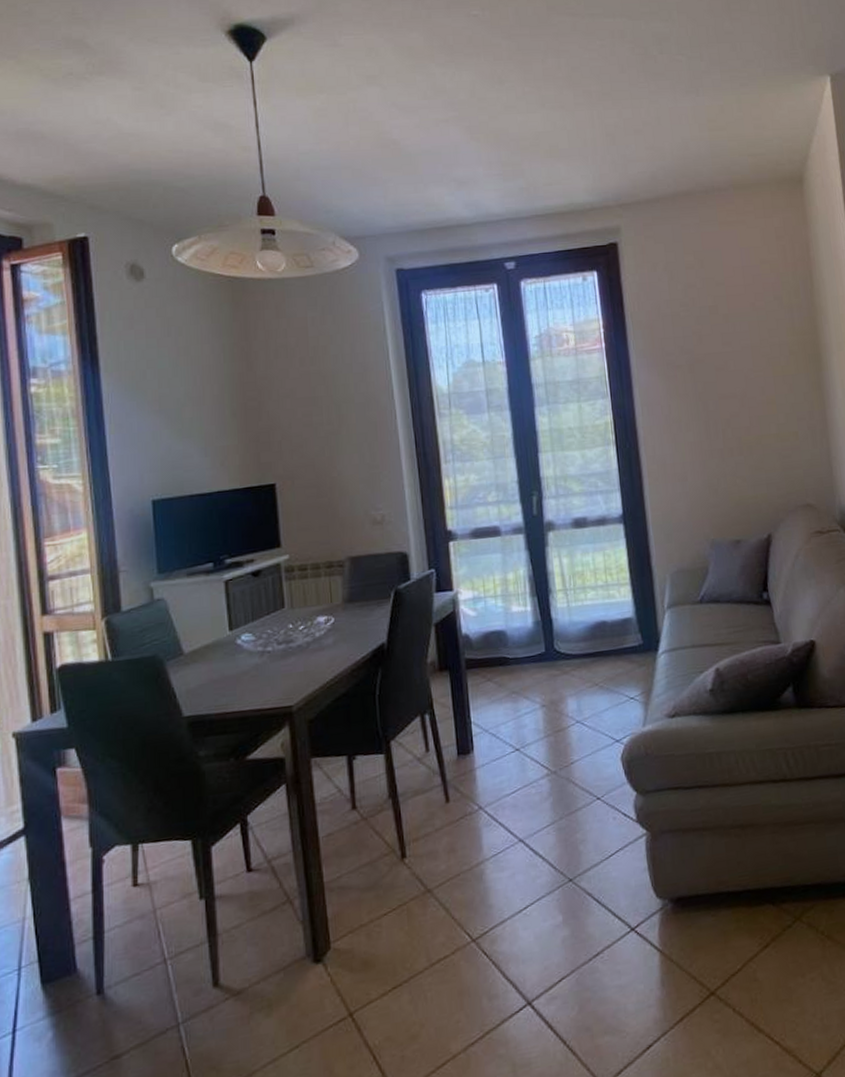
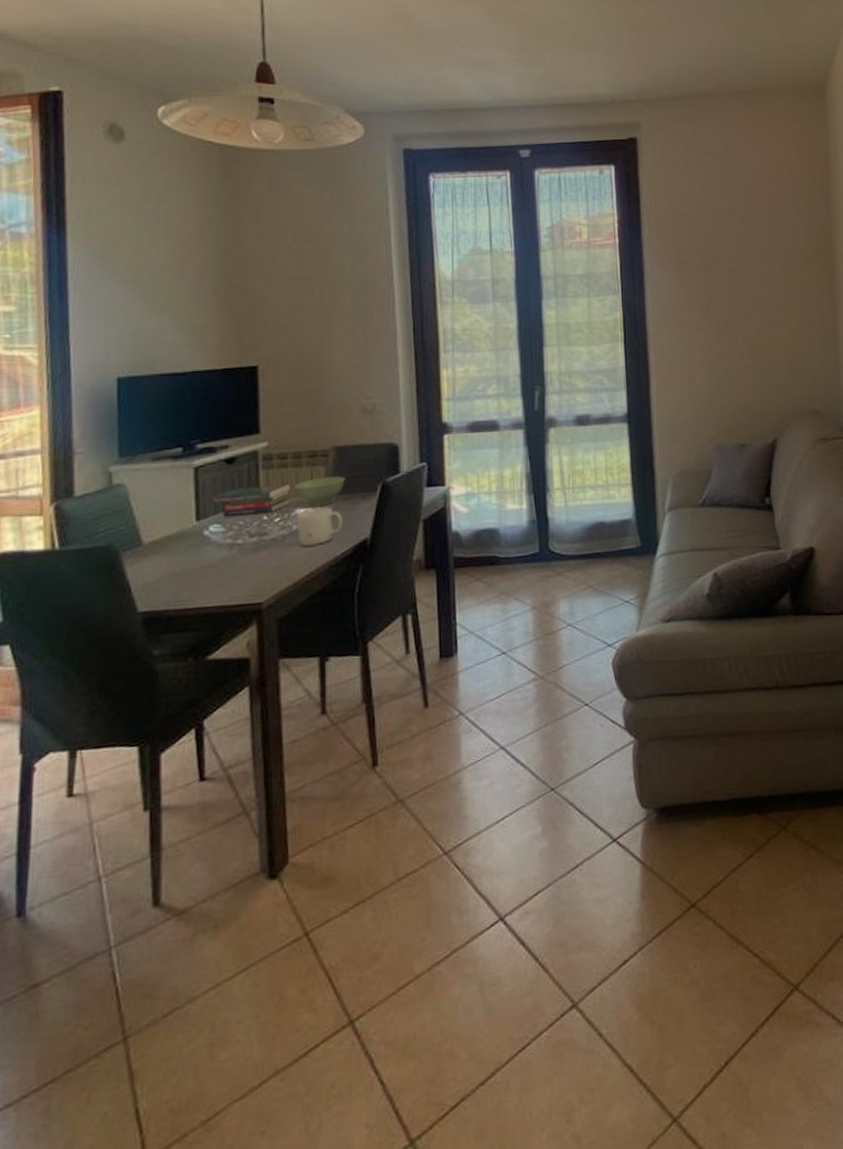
books: none [239,593,312,627] -> present [209,483,290,517]
bowl: none [314,584,361,615] -> present [293,476,346,507]
mug: none [318,613,361,653] -> present [296,506,343,548]

